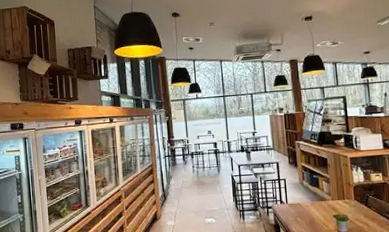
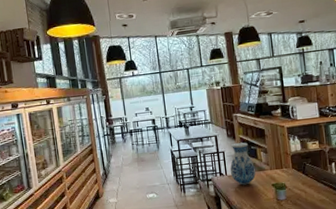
vase: none [291,170,317,215] -> present [230,142,256,185]

